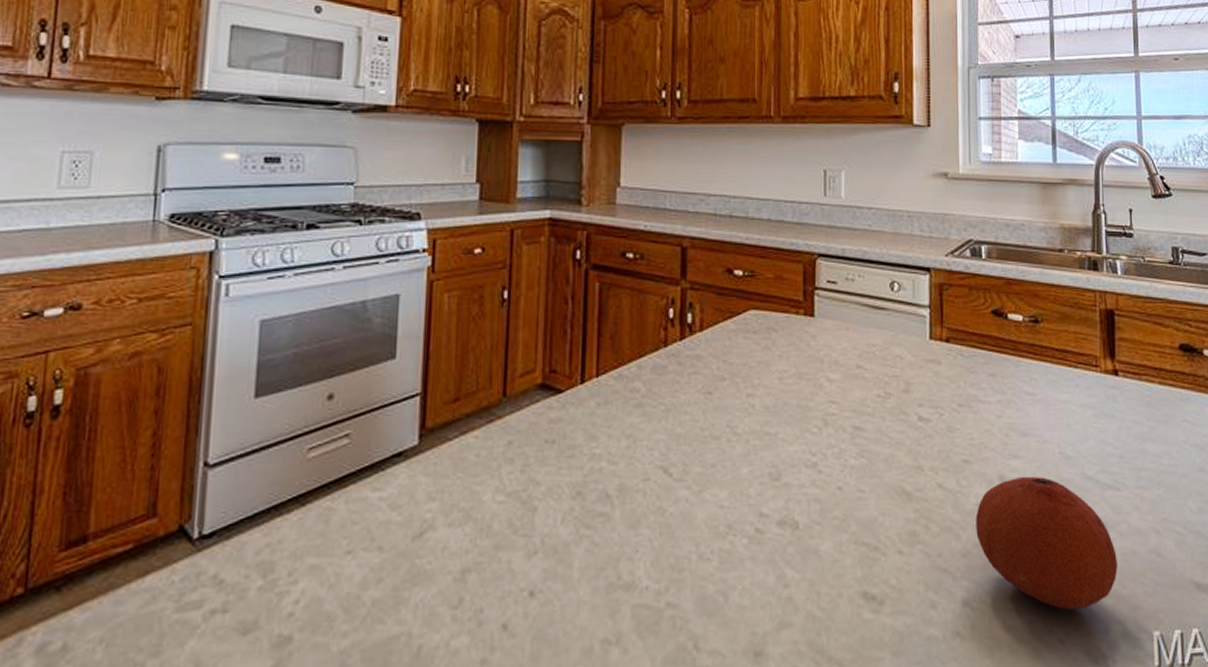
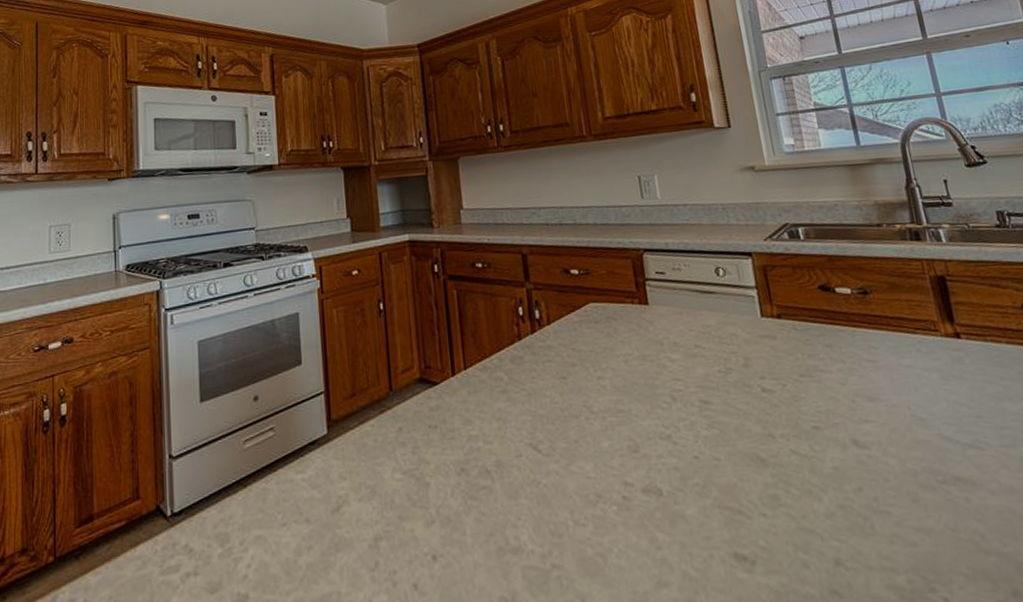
fruit: present [975,476,1118,610] -> none [834,439,996,568]

